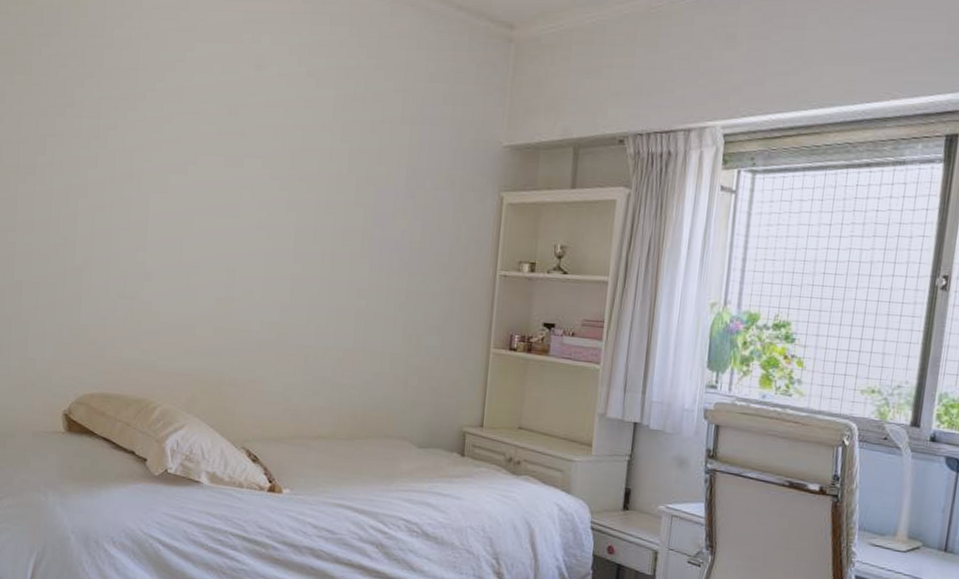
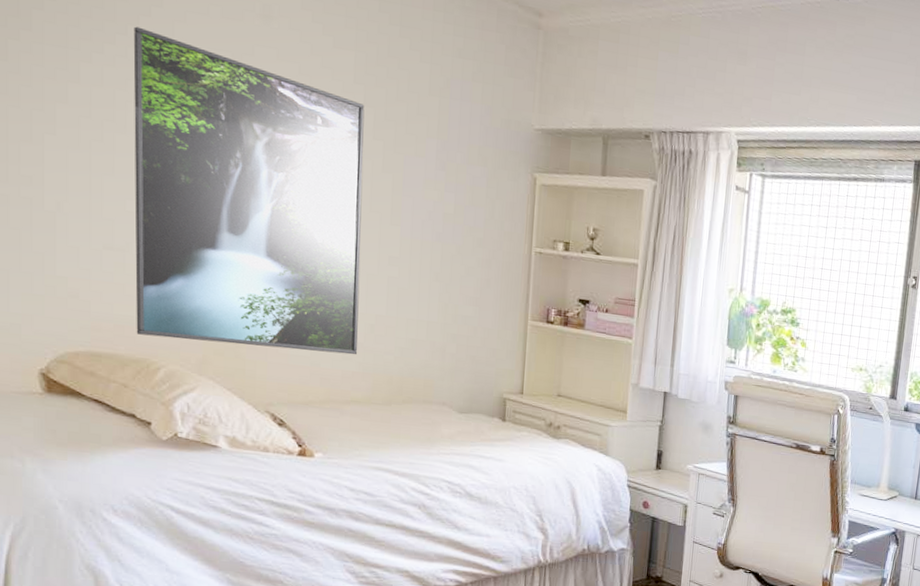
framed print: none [139,92,341,390] -> present [133,26,365,355]

